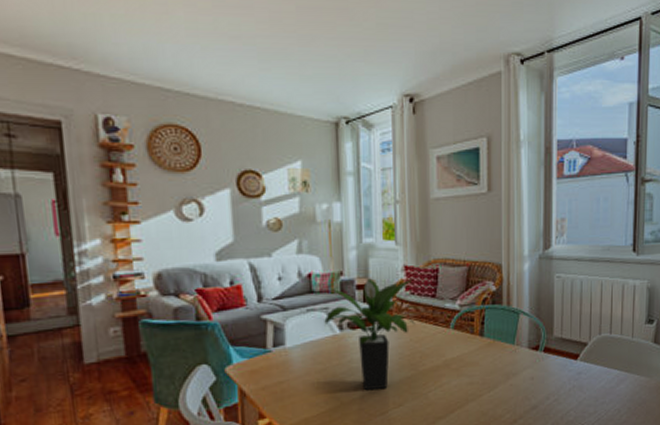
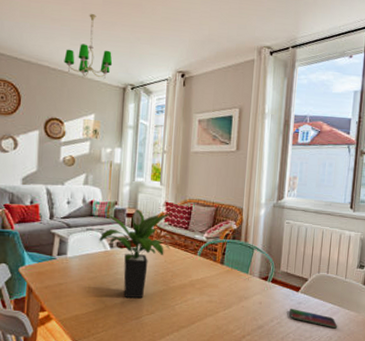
chandelier: none [252,26,318,114] -> present [64,14,113,80]
smartphone: none [568,381,627,399] -> present [289,309,338,329]

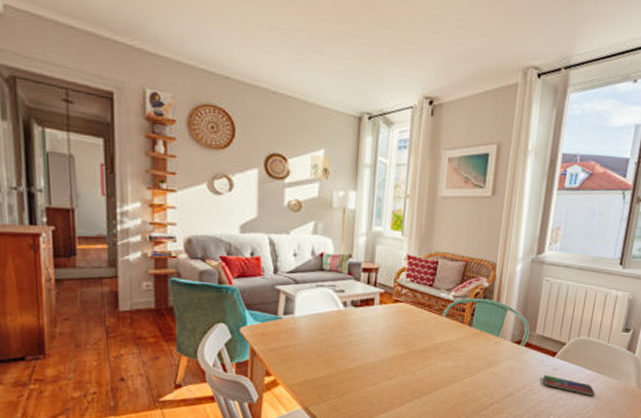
chandelier: present [64,14,113,80] -> none [286,21,346,107]
potted plant: present [99,209,171,299] -> none [331,263,414,363]

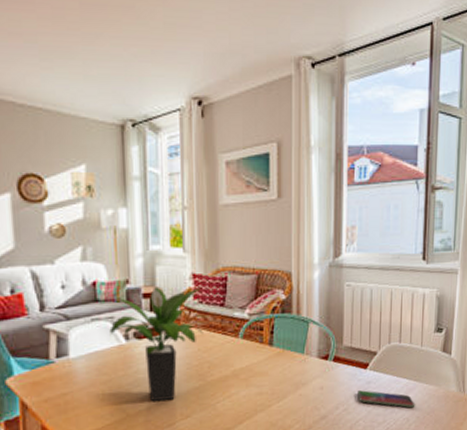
potted plant: none [331,263,414,363] -> present [109,286,203,402]

